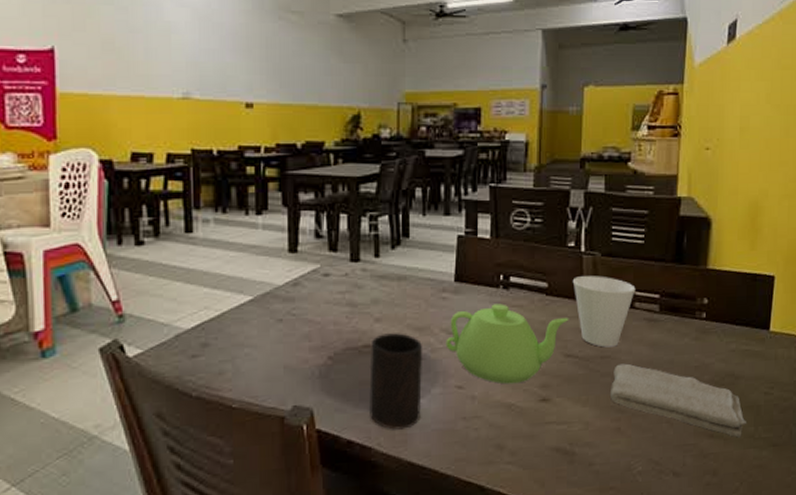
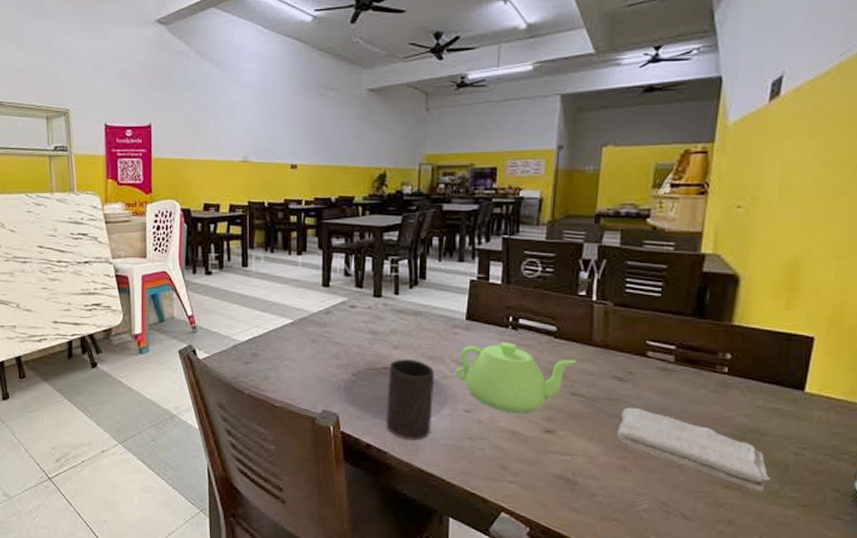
cup: present [572,275,636,347] -> none [582,323,650,391]

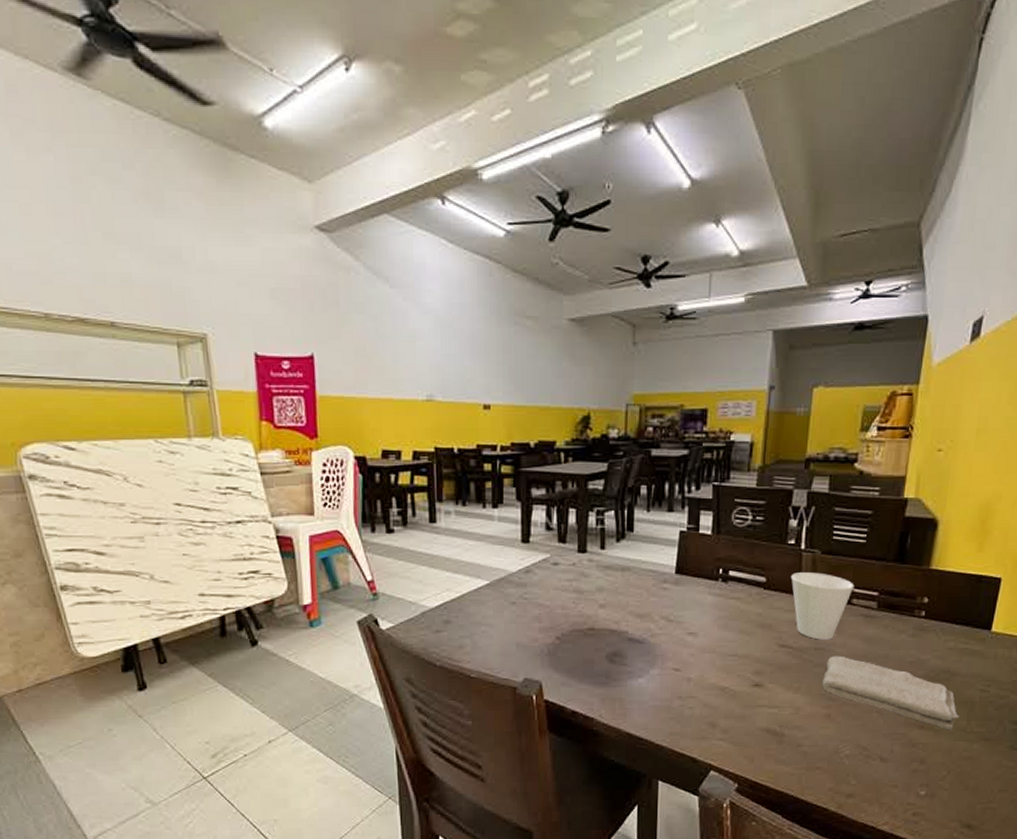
cup: present [385,359,435,441] -> none [591,618,644,704]
teapot: present [455,342,577,414] -> none [665,595,786,669]
cup: none [582,323,650,391] -> present [790,572,854,640]

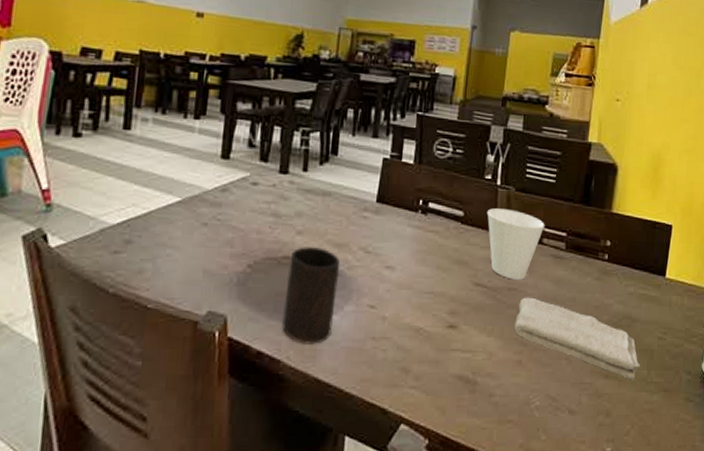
cup: none [591,618,644,704] -> present [281,247,341,344]

